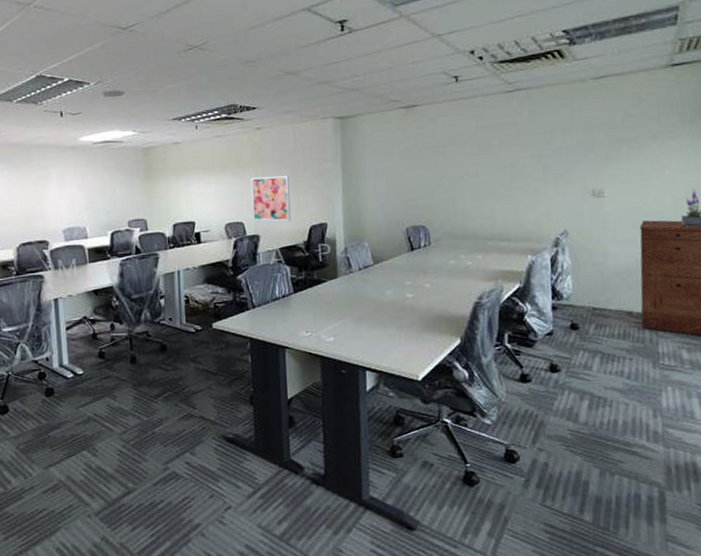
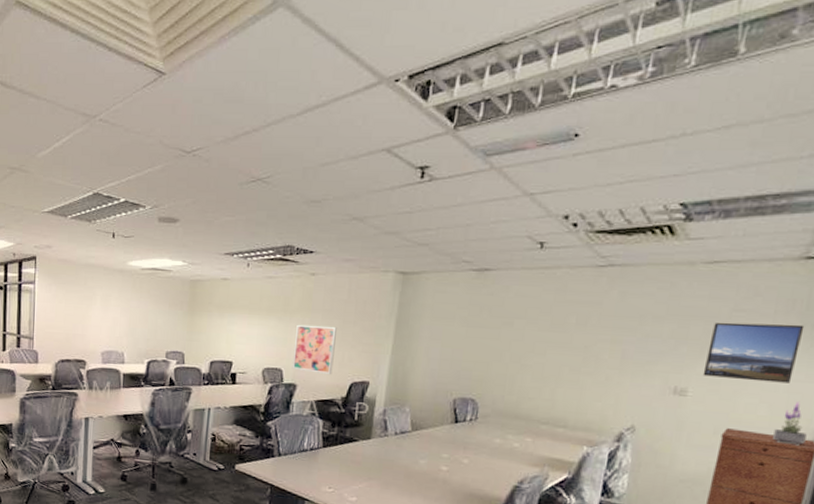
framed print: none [612,122,685,177] -> present [703,322,805,383]

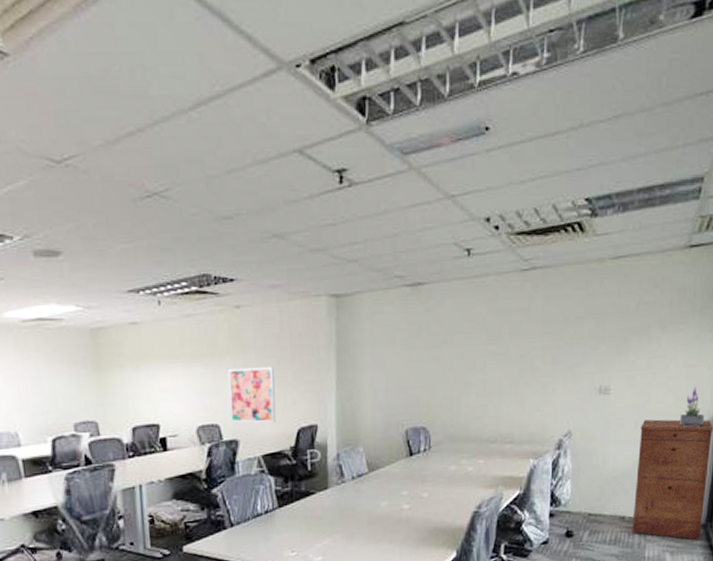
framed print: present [703,322,805,383] -> none [621,312,694,372]

